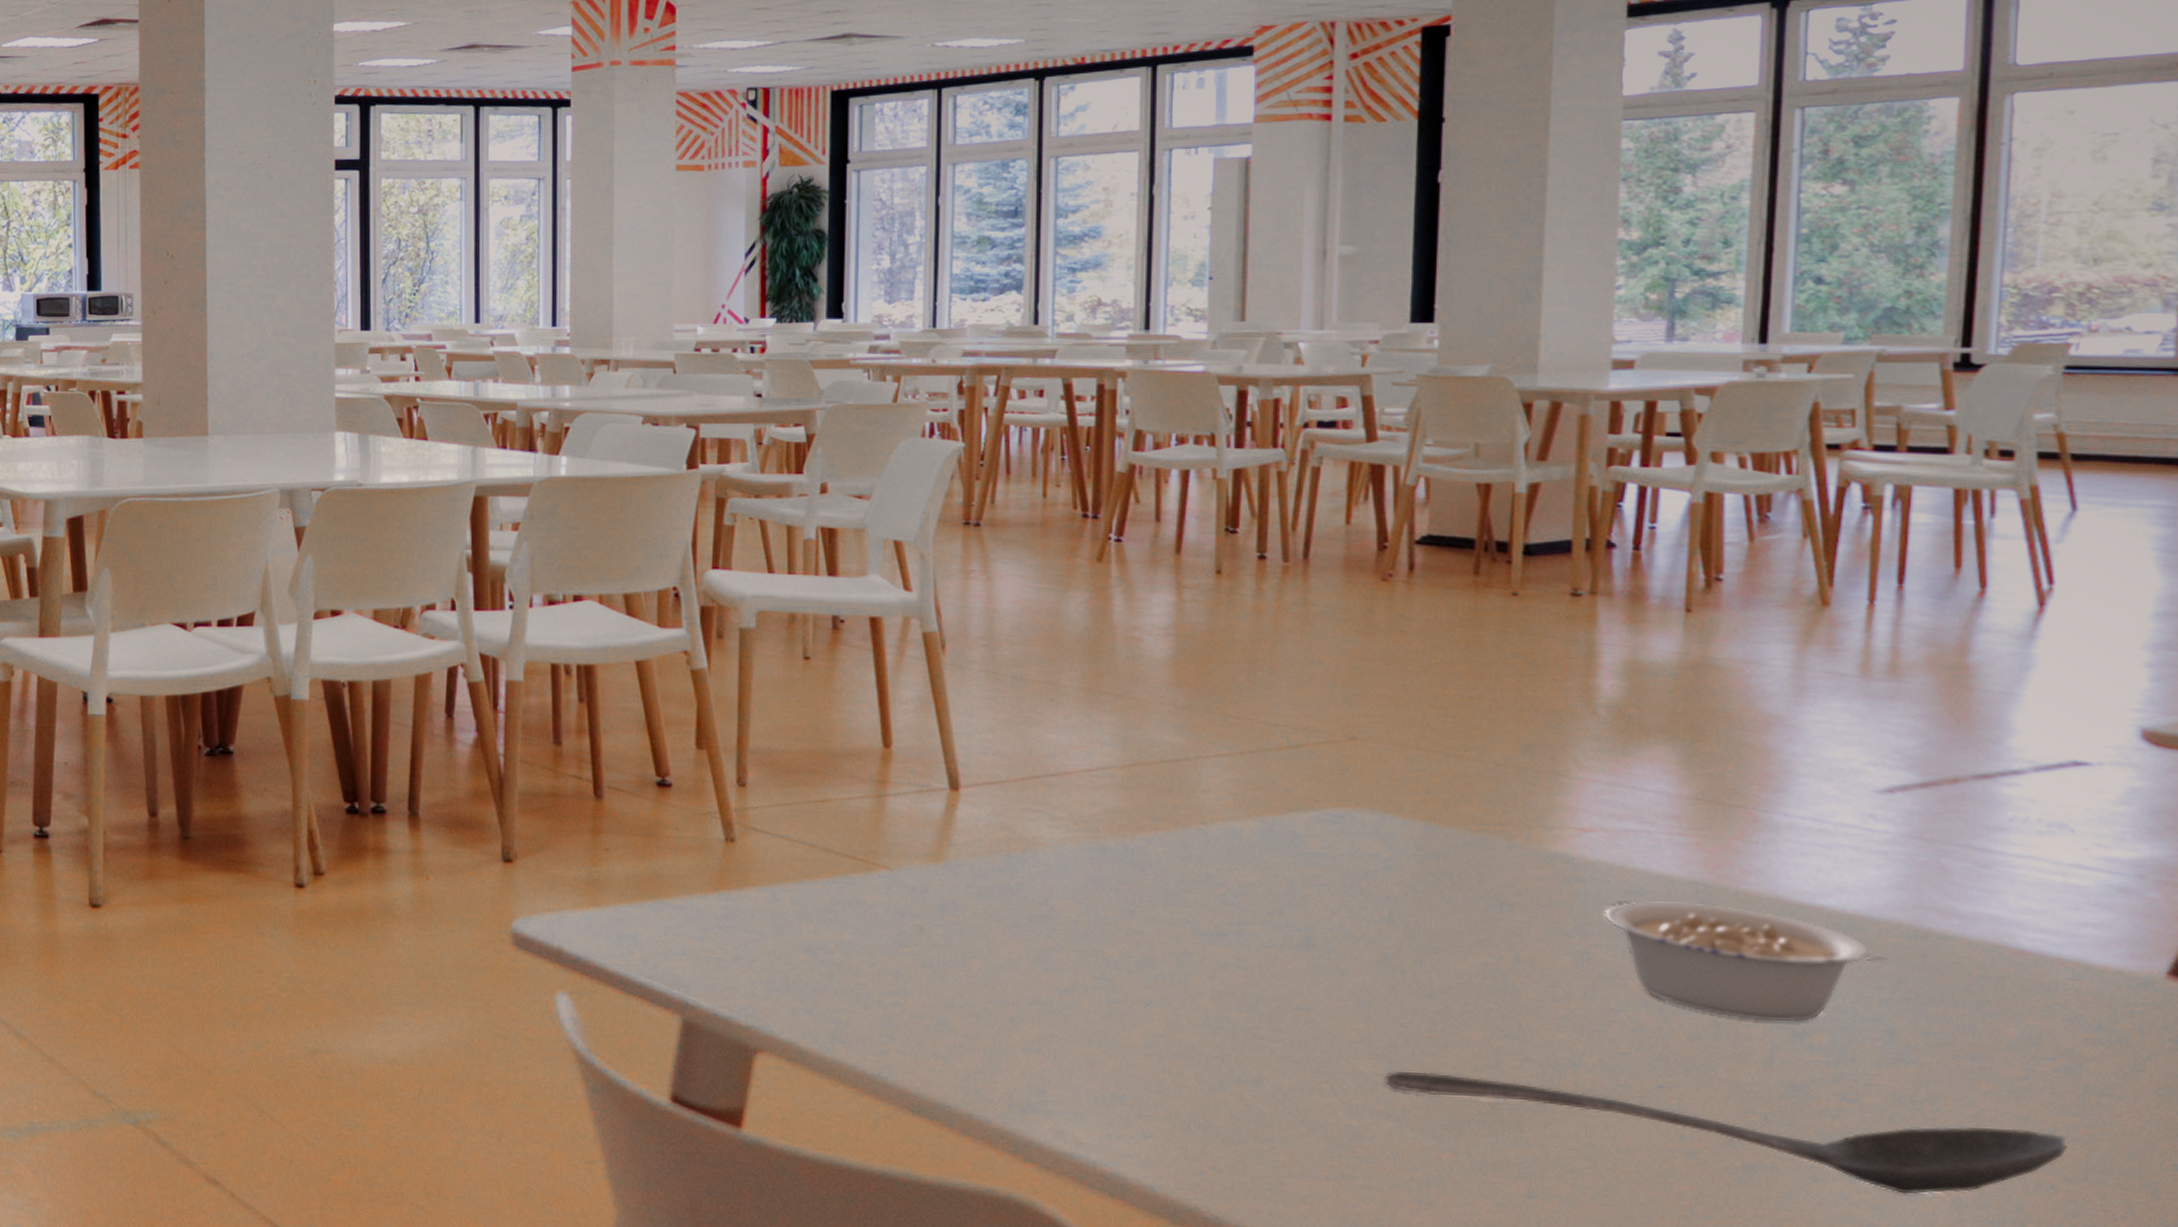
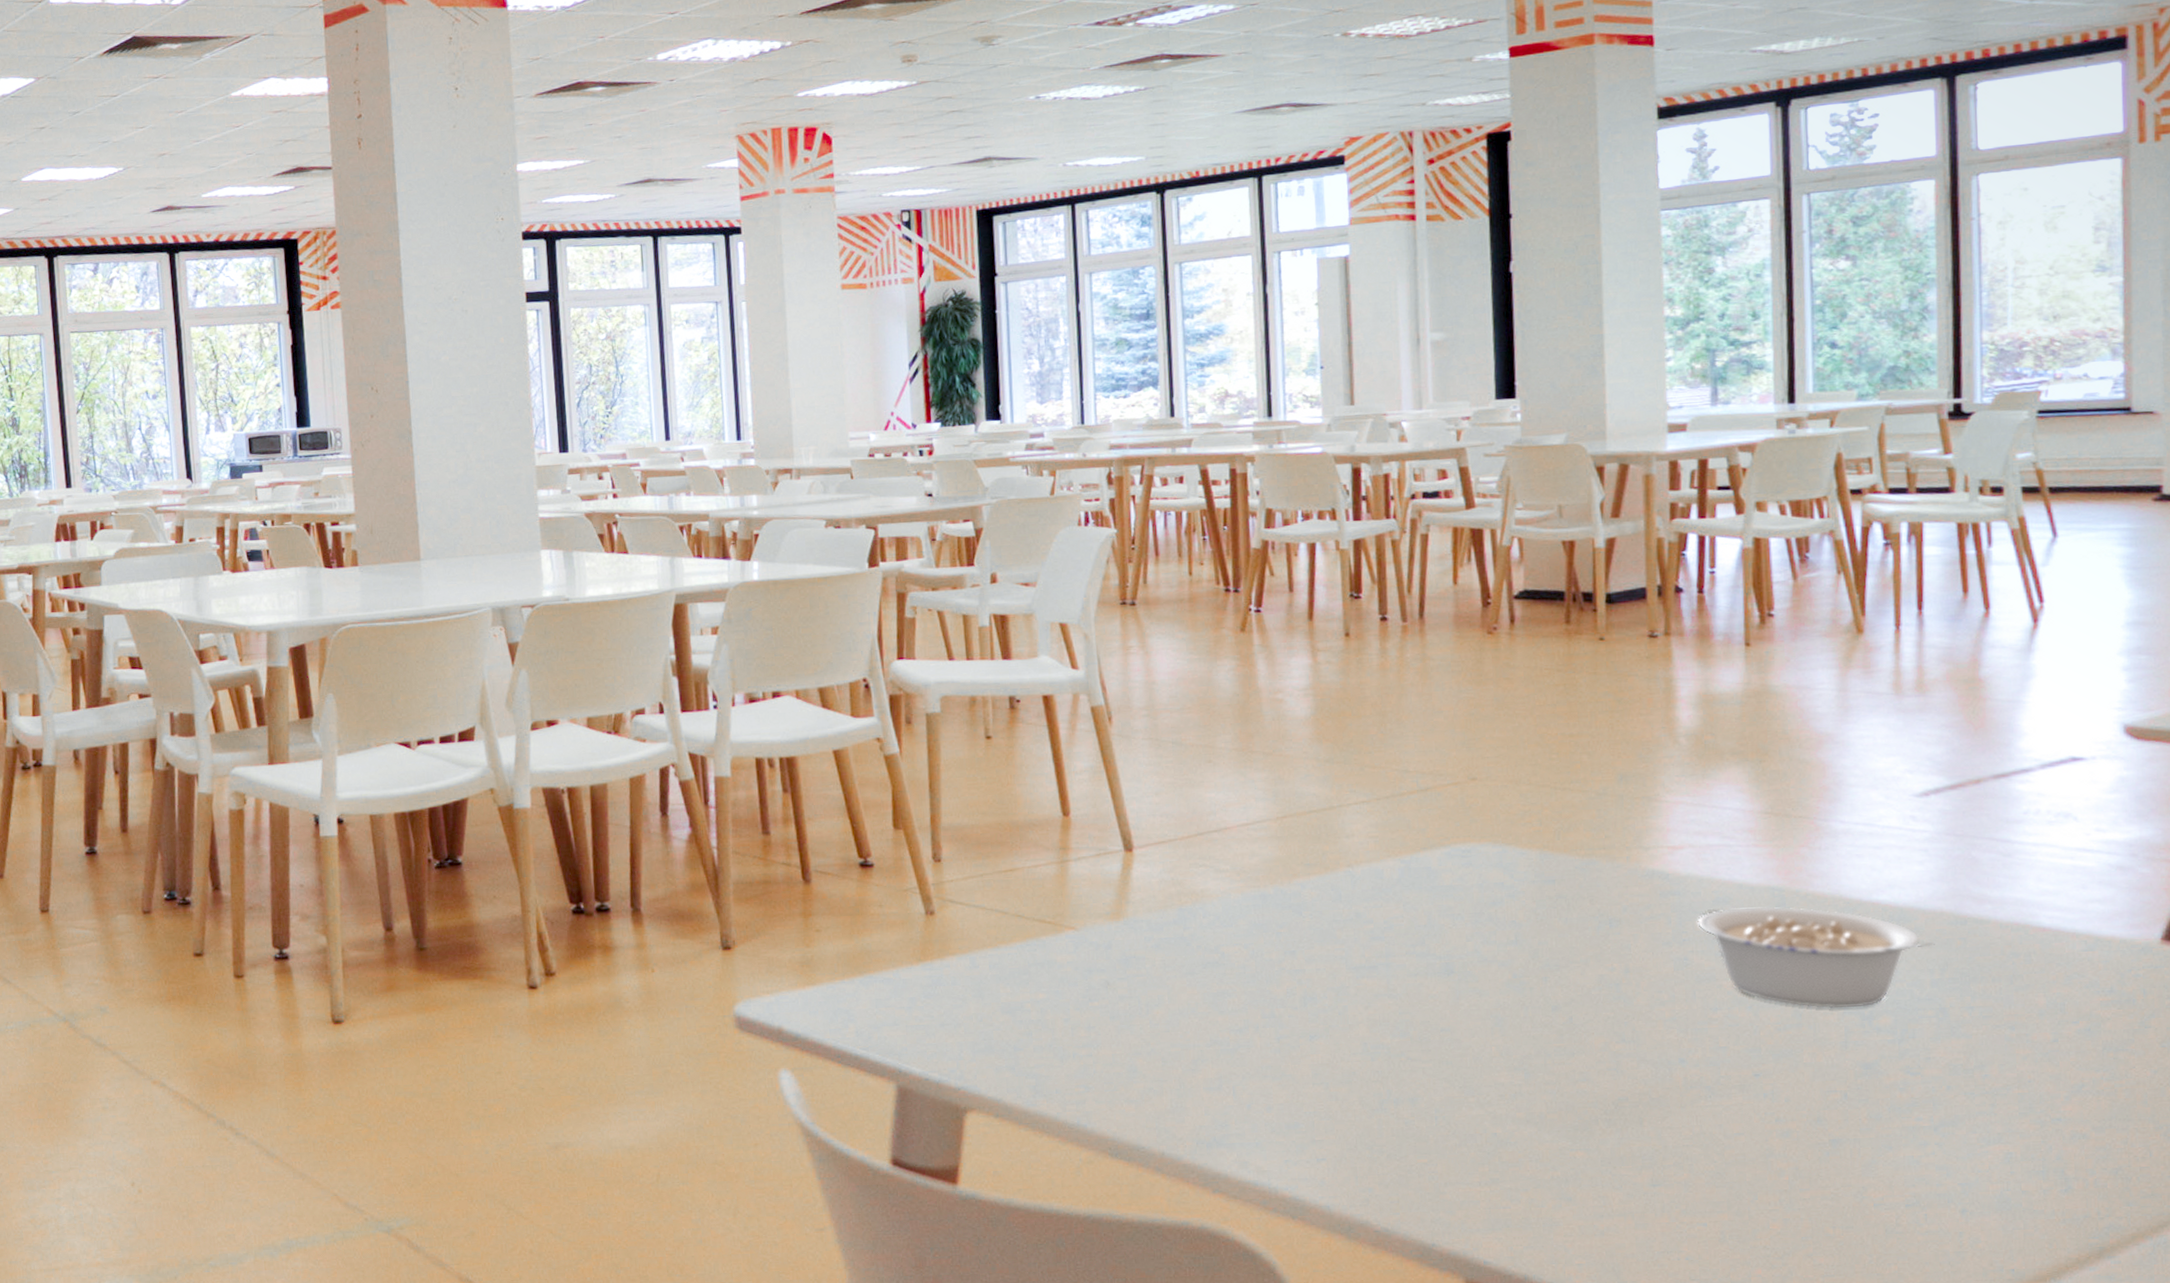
stirrer: present [1385,1071,2069,1195] -> none [1522,1079,2095,1154]

